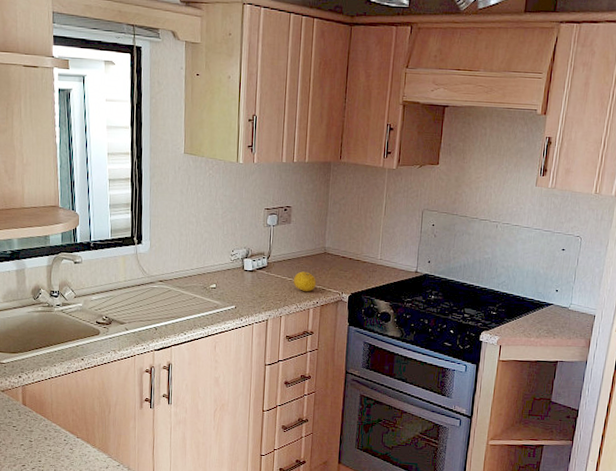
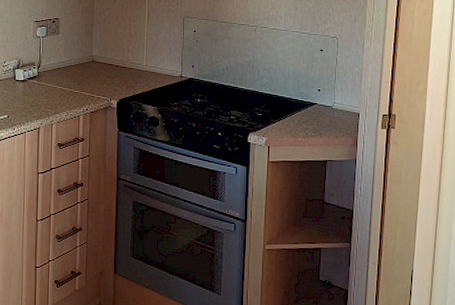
fruit: present [293,271,317,291] -> none [63,79,86,99]

